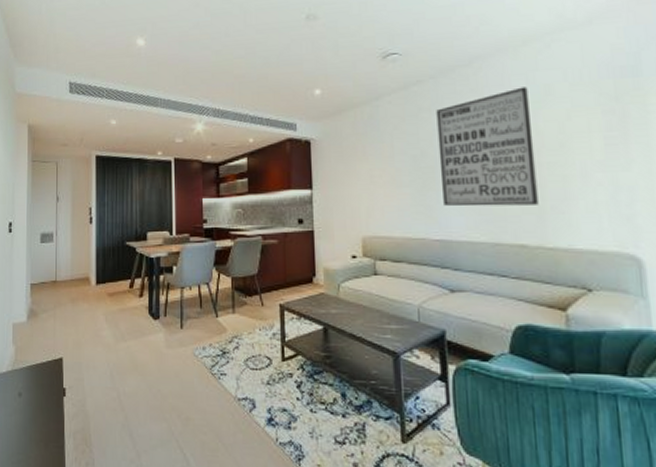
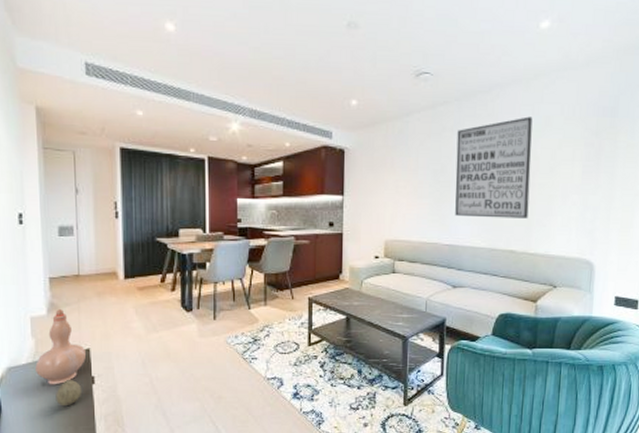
vase: none [14,316,60,396] -> present [35,309,87,385]
decorative egg: none [30,391,54,420] -> present [55,380,82,407]

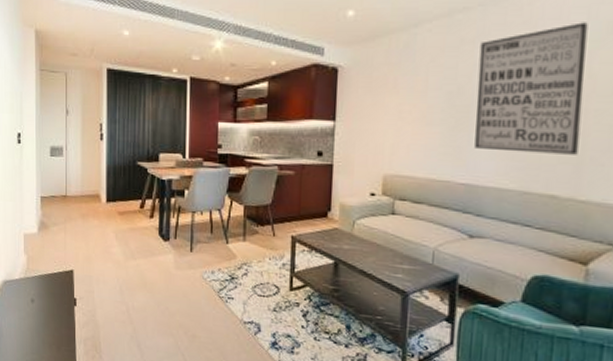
vase: present [35,309,87,385] -> none [26,228,70,303]
decorative egg: present [55,380,82,407] -> none [42,299,65,326]

